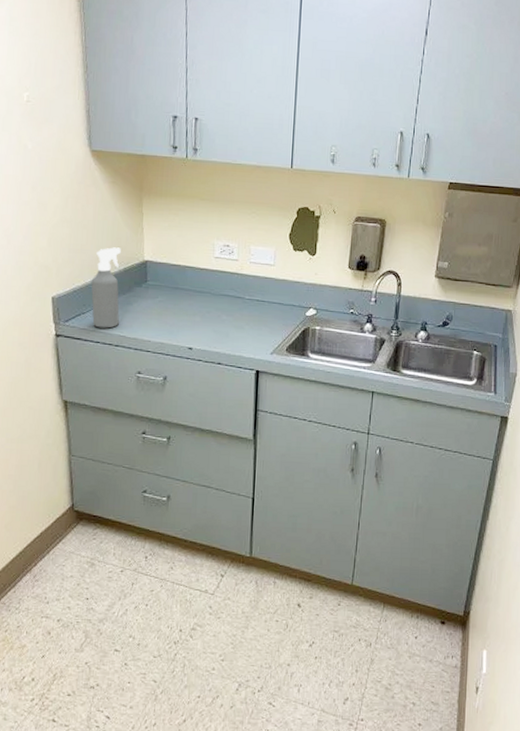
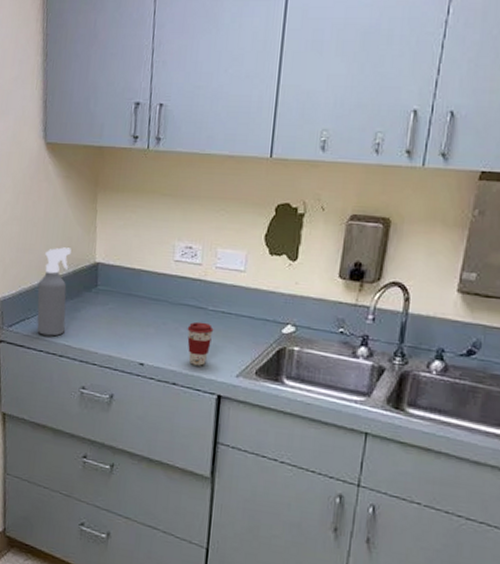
coffee cup: none [228,309,251,347] -> present [187,321,214,366]

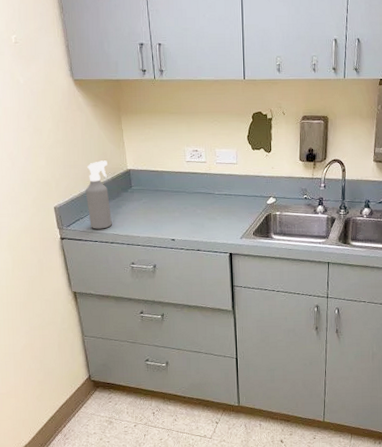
coffee cup: present [187,321,214,366] -> none [202,203,221,235]

